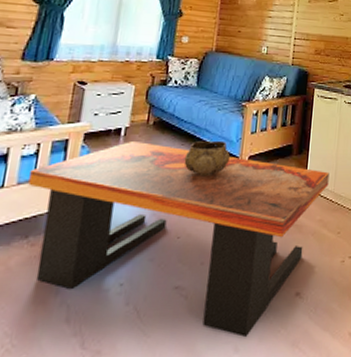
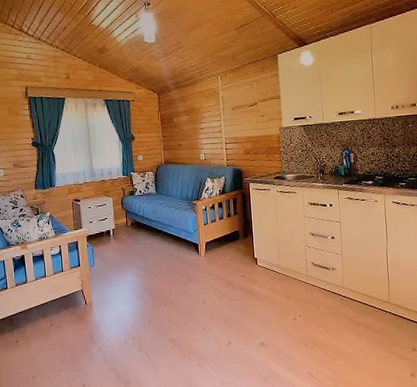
coffee table: present [28,140,330,338] -> none [59,238,274,375]
decorative bowl: present [184,140,230,176] -> none [158,232,191,261]

